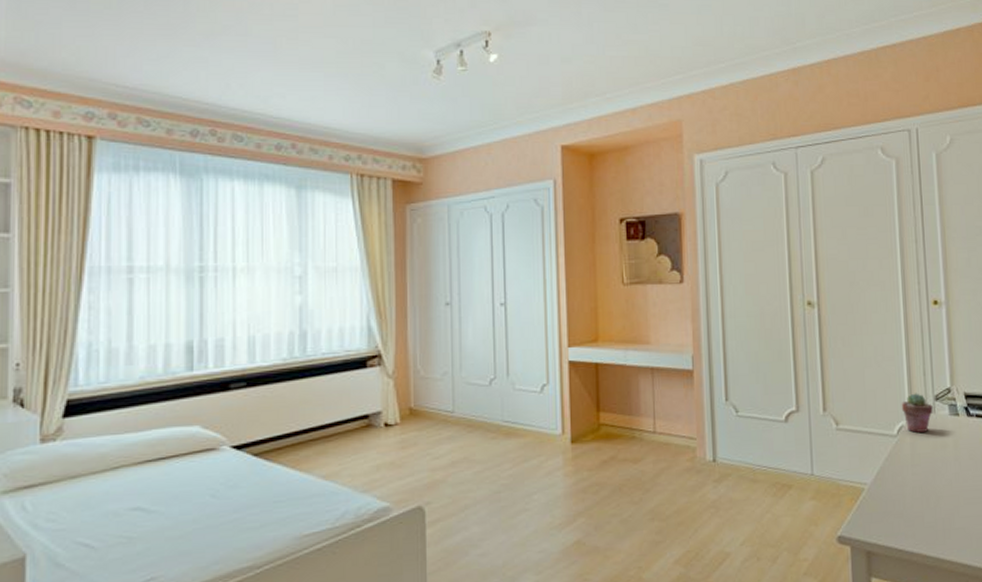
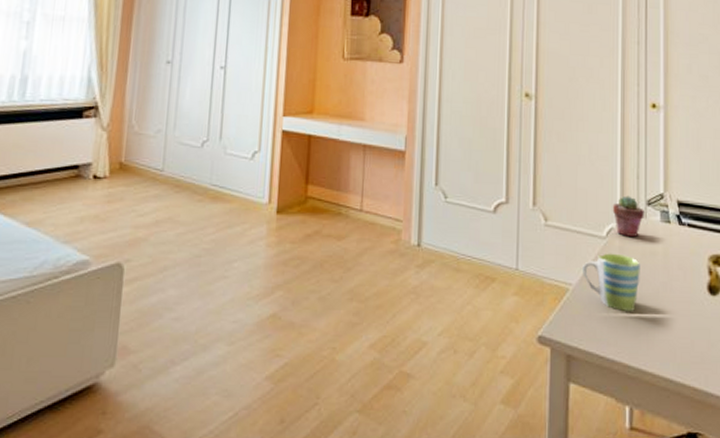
mug: none [876,450,933,506] -> present [583,253,640,312]

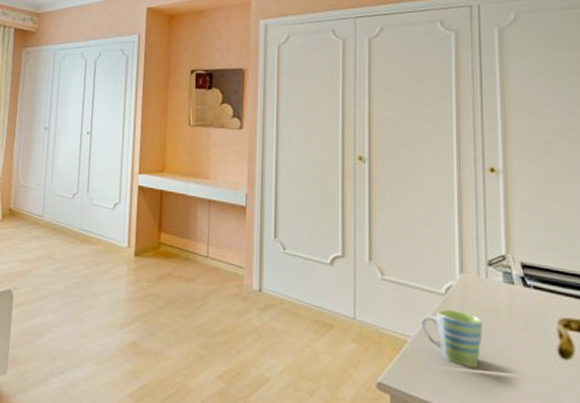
potted succulent: present [612,195,646,237] -> none [450,255,486,295]

